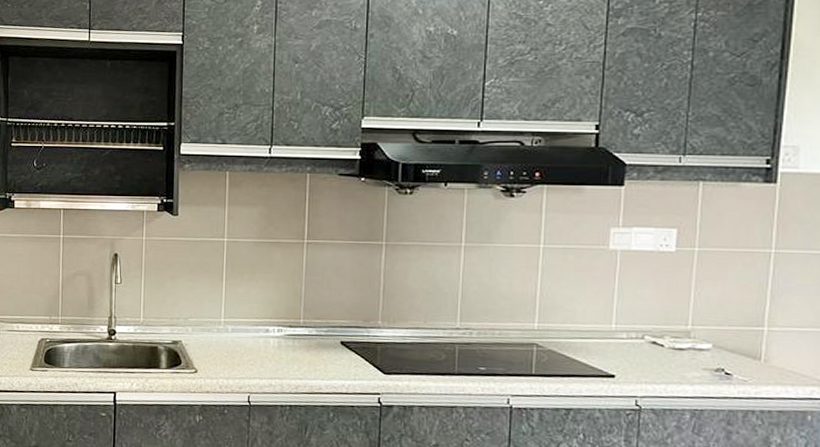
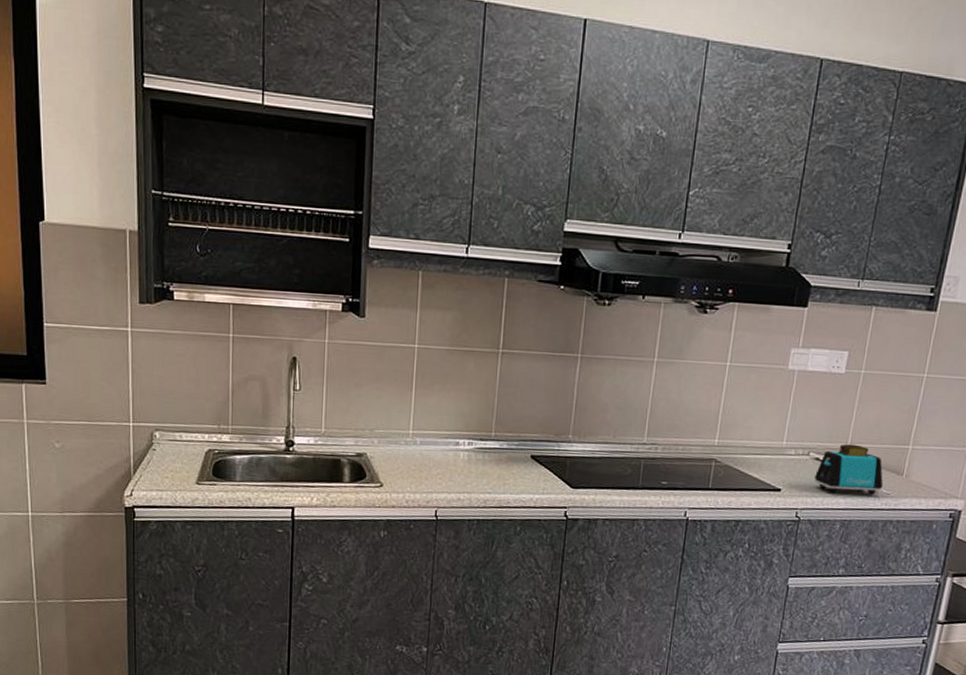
toaster: none [653,326,738,382] -> present [814,443,884,495]

